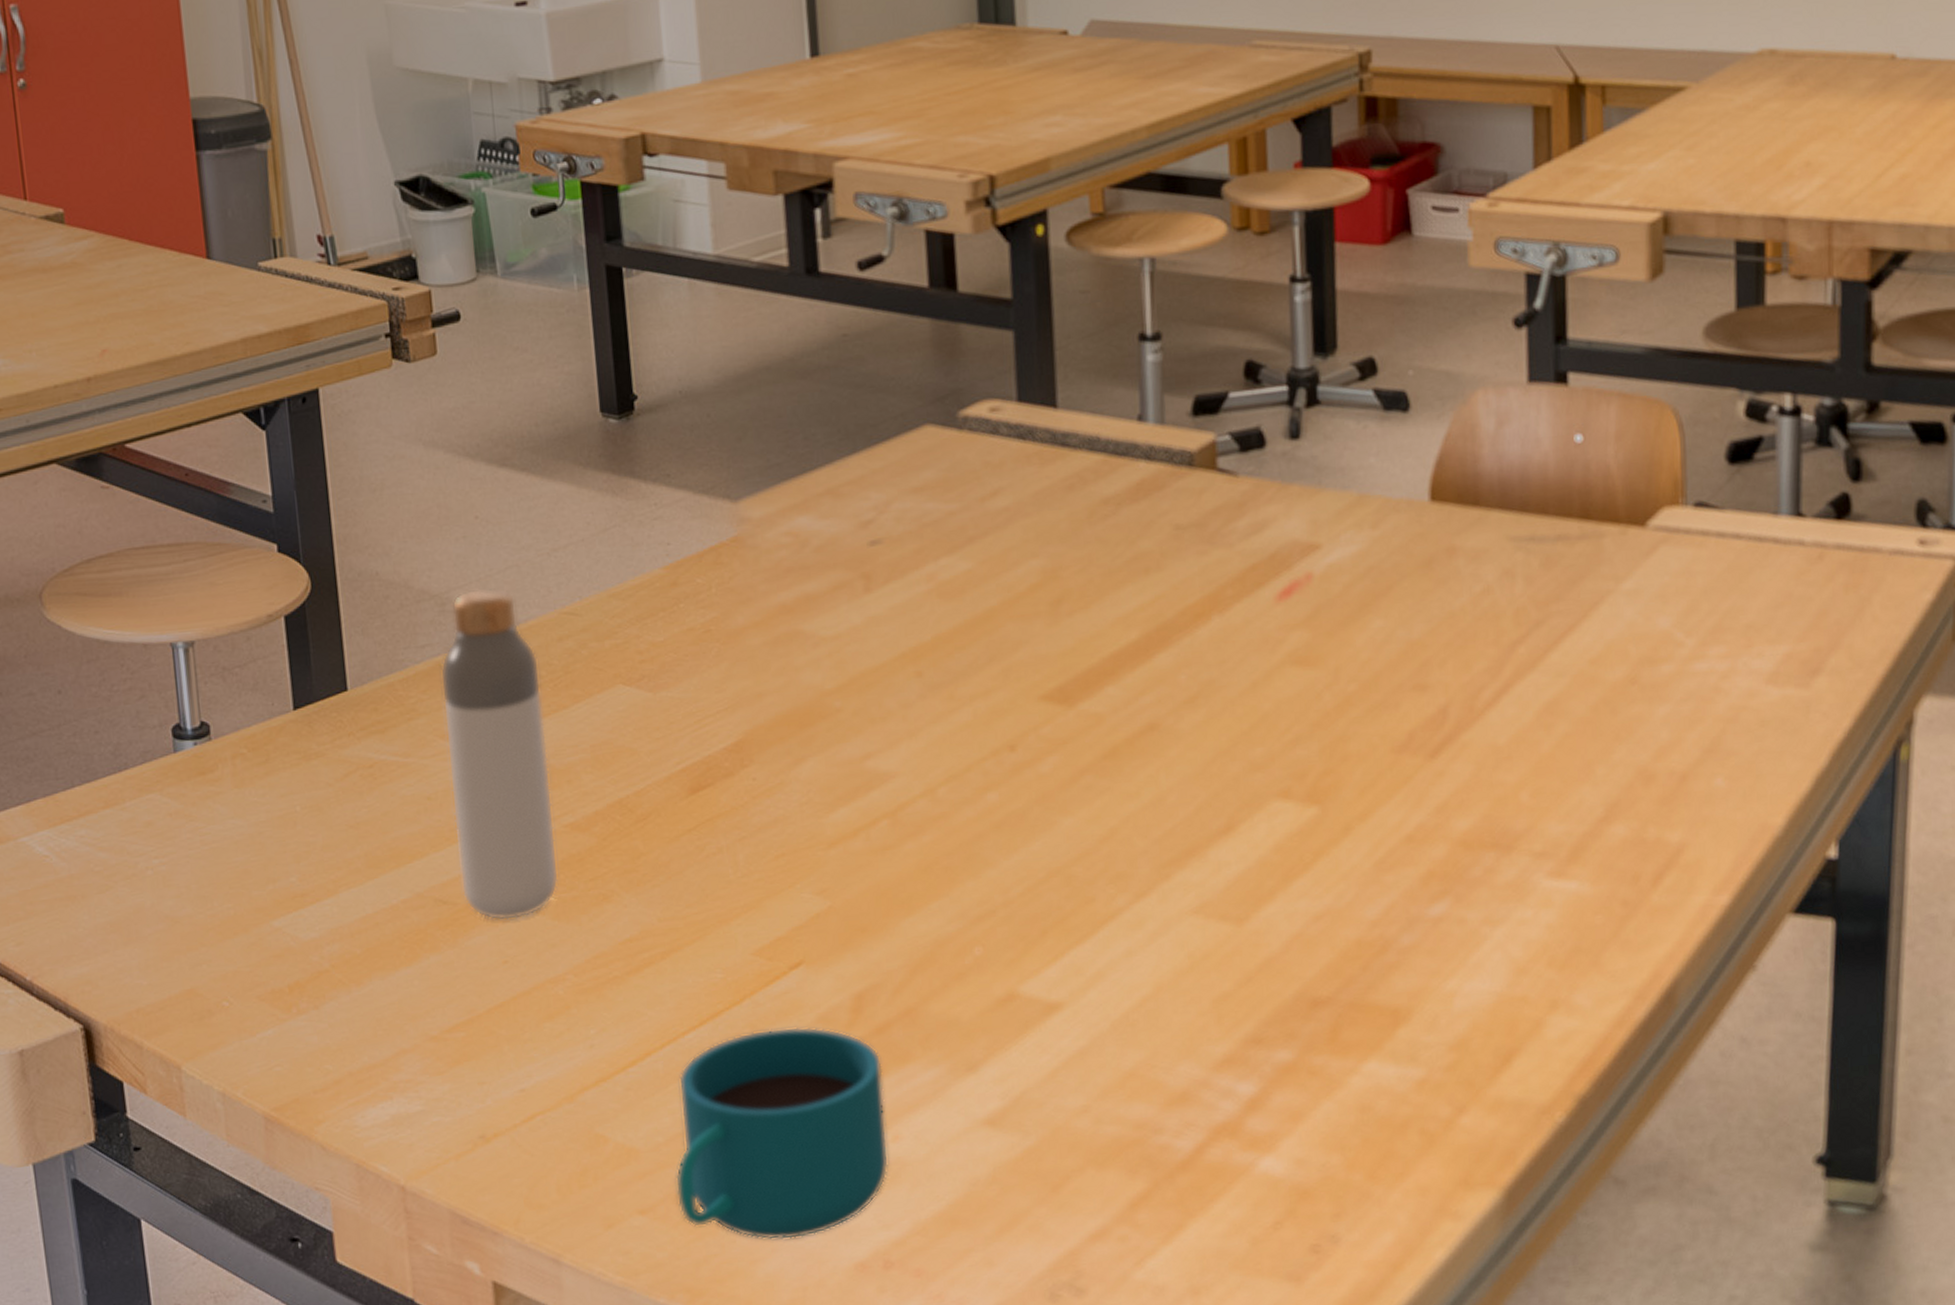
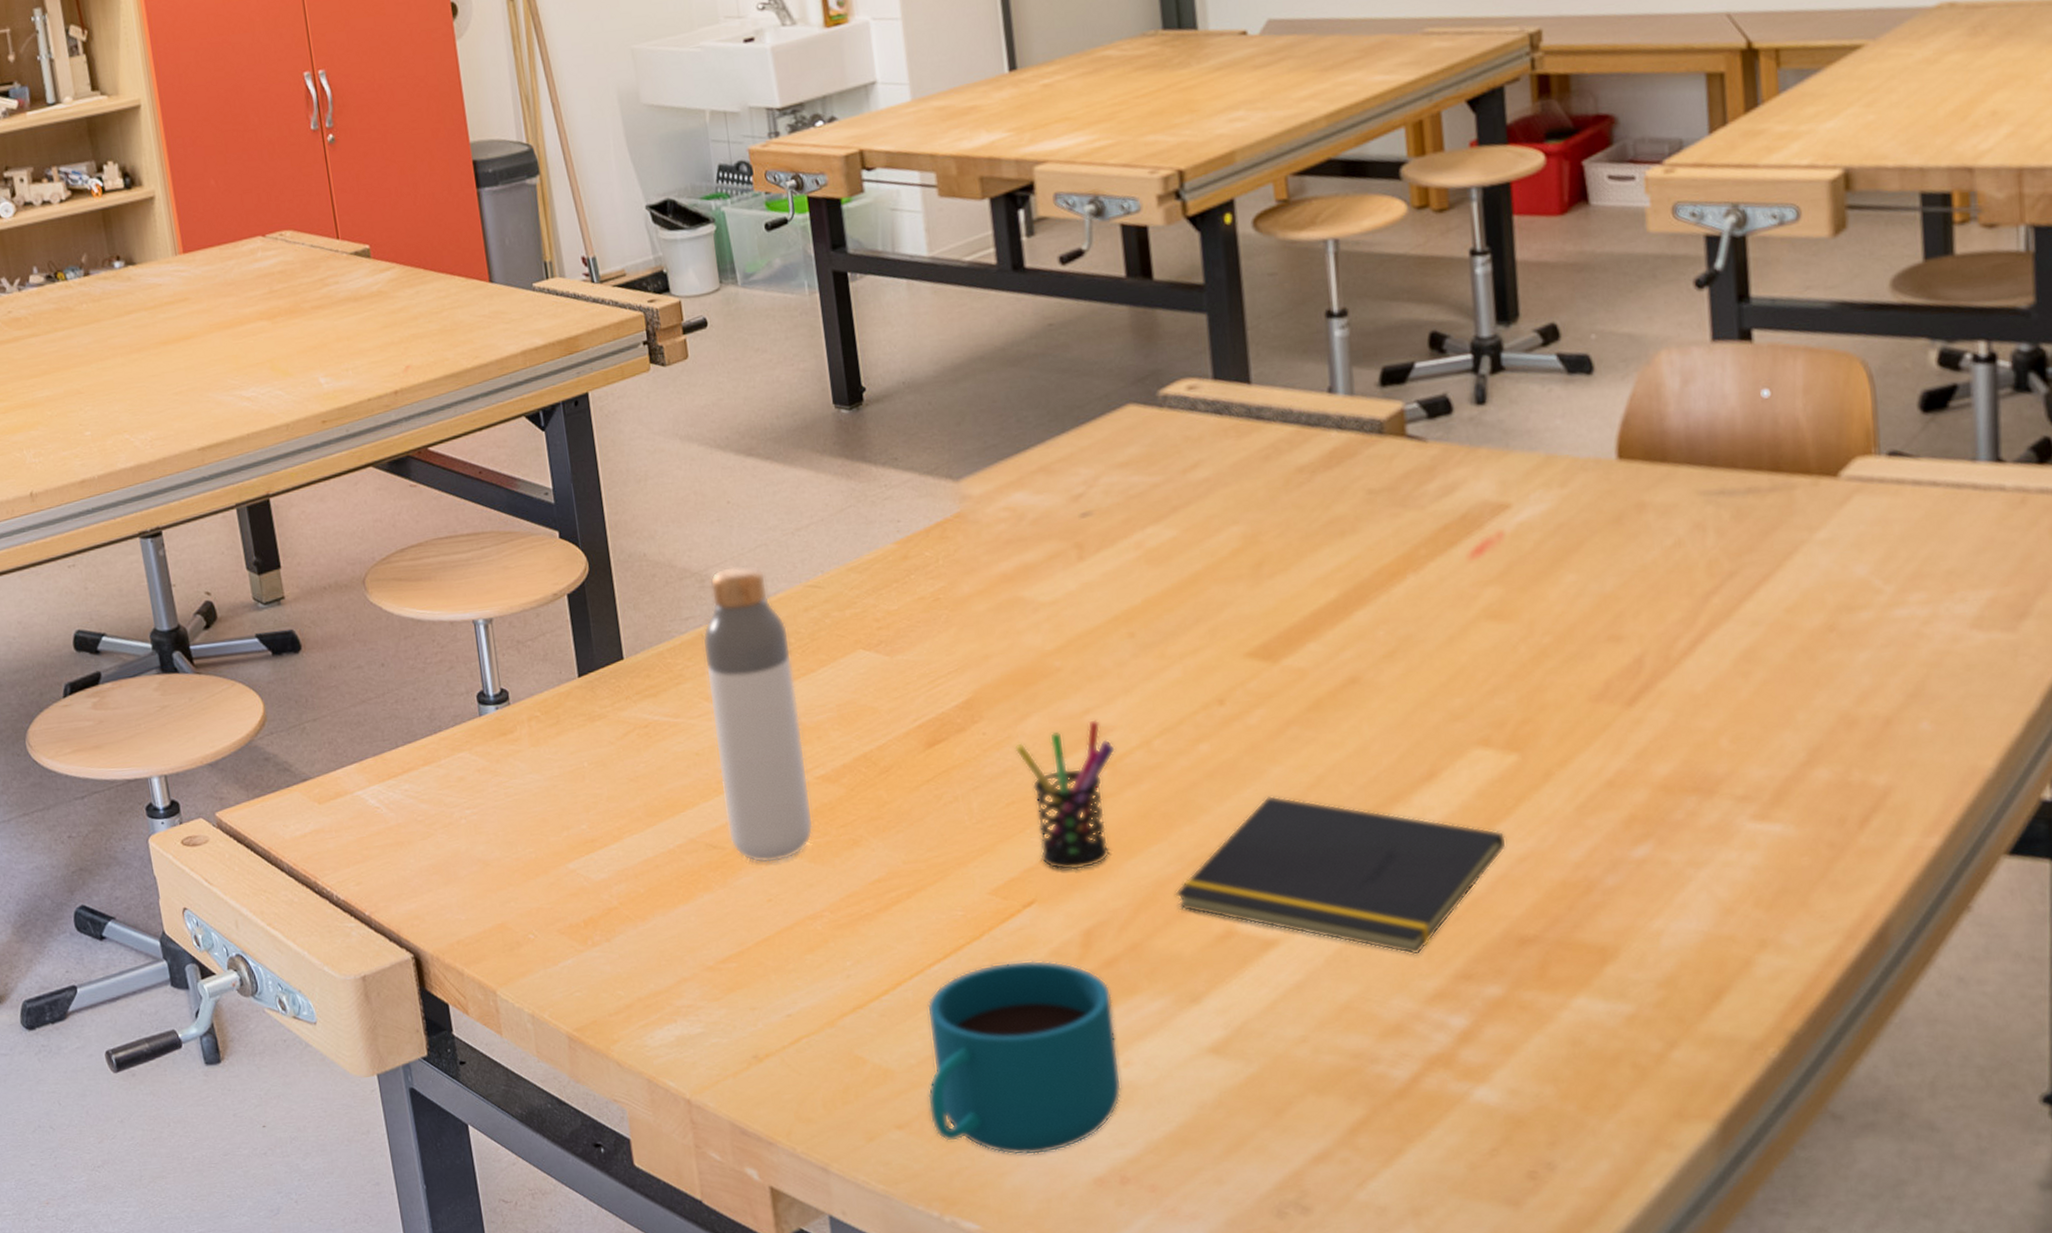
pen holder: none [787,765,897,929] -> present [1014,719,1115,871]
notepad: none [954,848,1303,1019] -> present [1175,795,1507,955]

